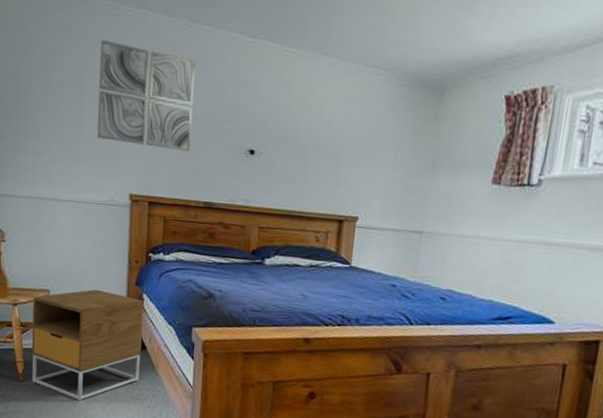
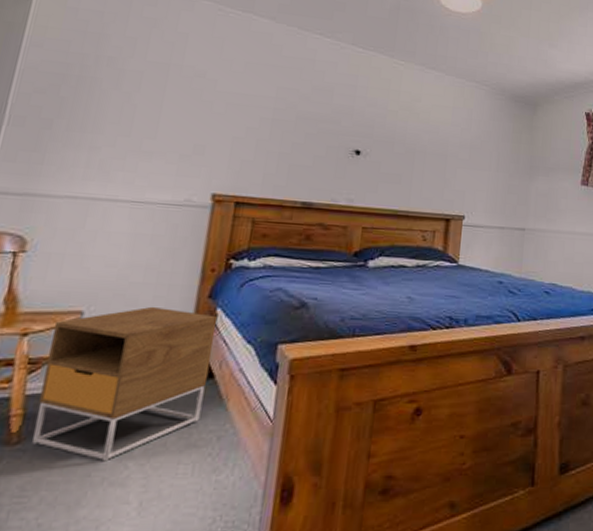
wall art: present [97,40,196,151] -> none [178,36,302,150]

